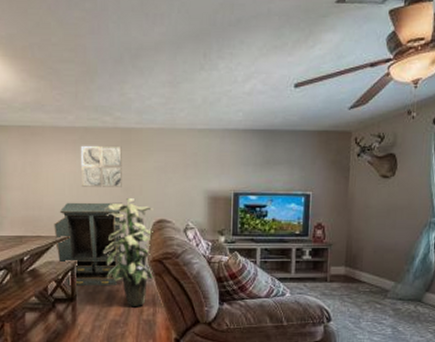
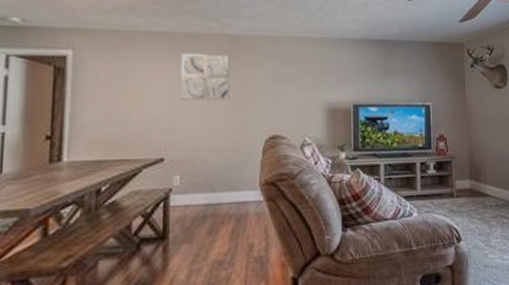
storage cabinet: present [54,202,122,285] -> none [143,117,229,220]
indoor plant: present [103,198,154,307] -> none [205,112,267,243]

